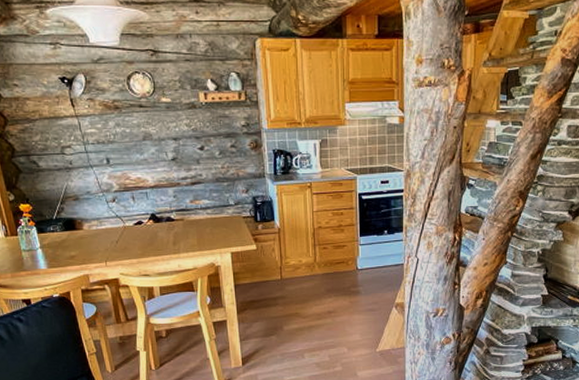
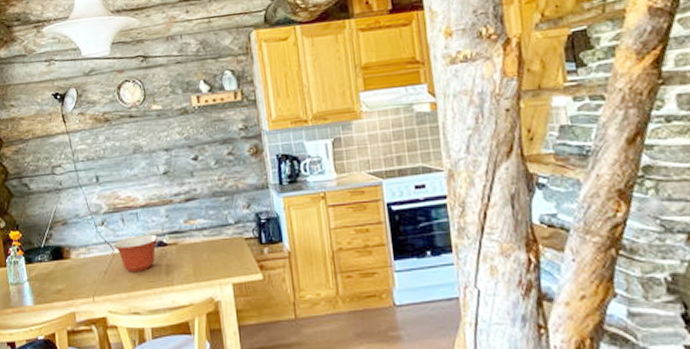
mixing bowl: none [125,211,166,242] -> present [114,234,158,273]

